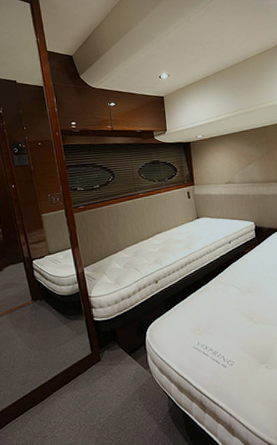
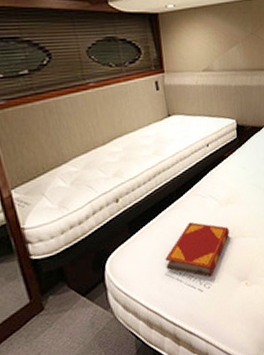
hardback book: none [194,305,250,356] -> present [165,222,229,277]

